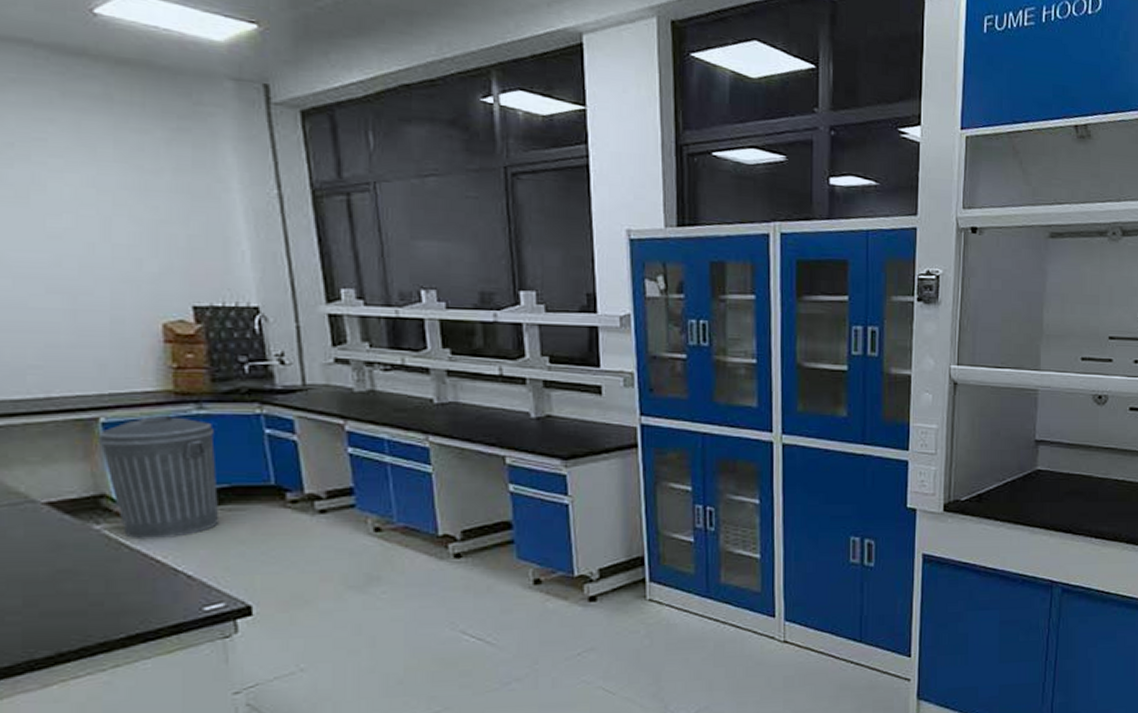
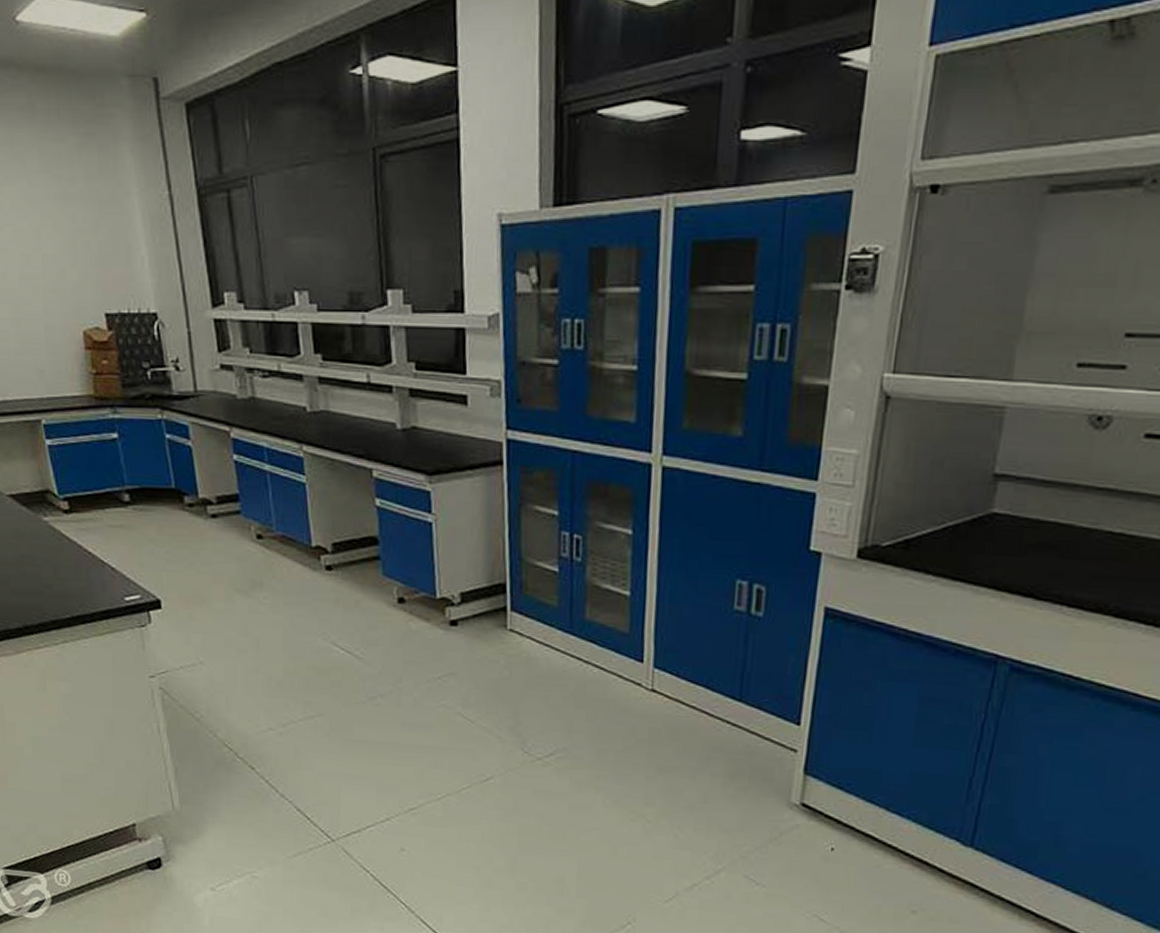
trash can: present [97,415,220,540] -> none [41,418,134,533]

